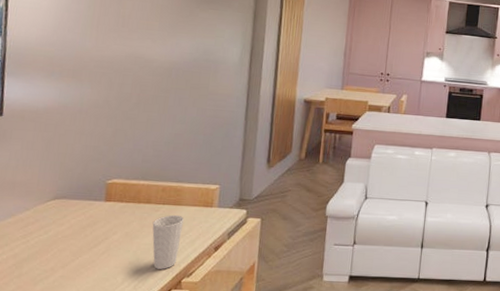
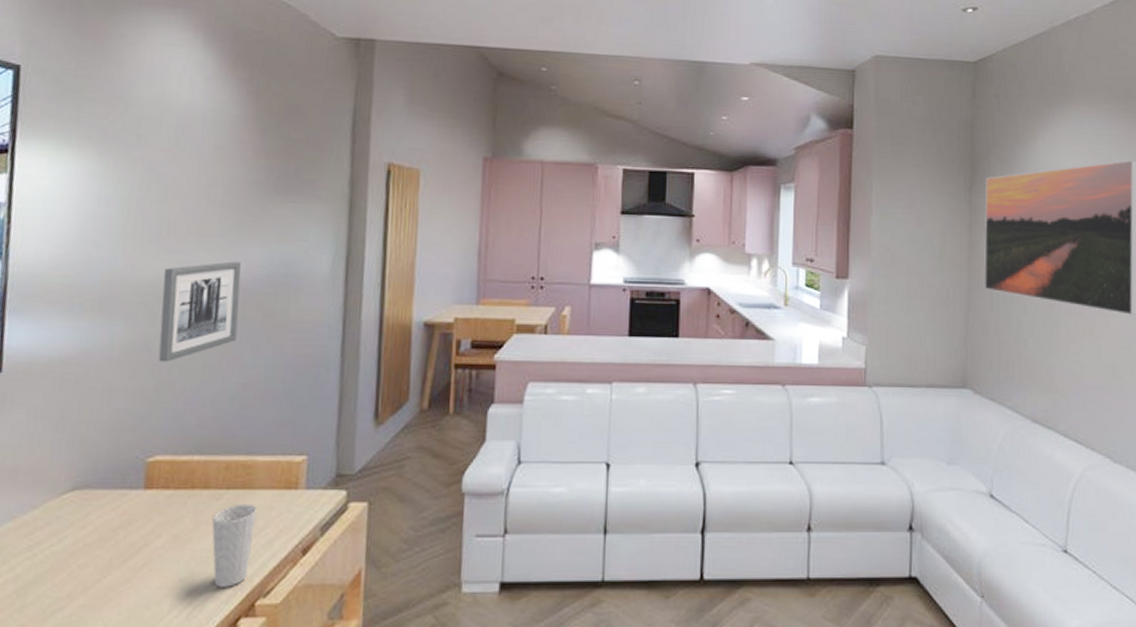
wall art: none [115,48,176,116] -> present [158,261,242,363]

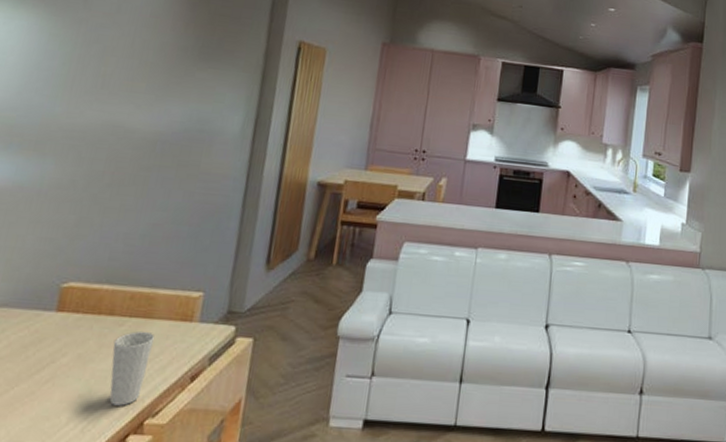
wall art: present [158,261,242,363] -> none [81,115,163,200]

